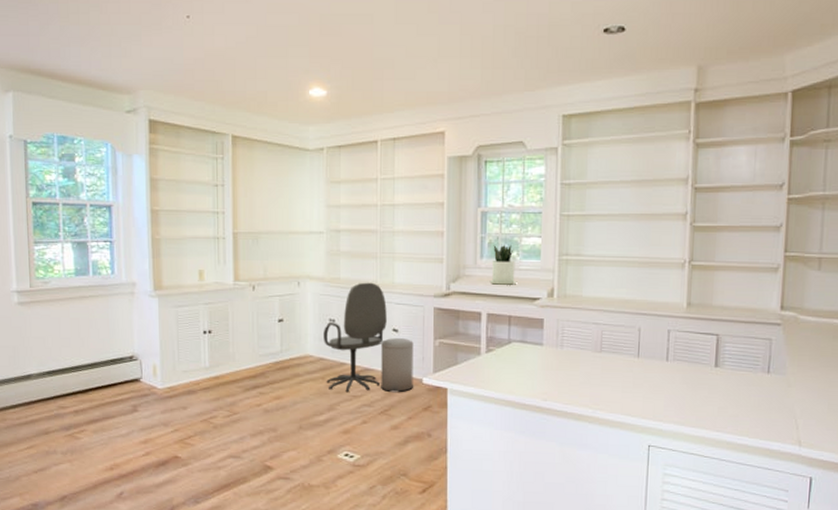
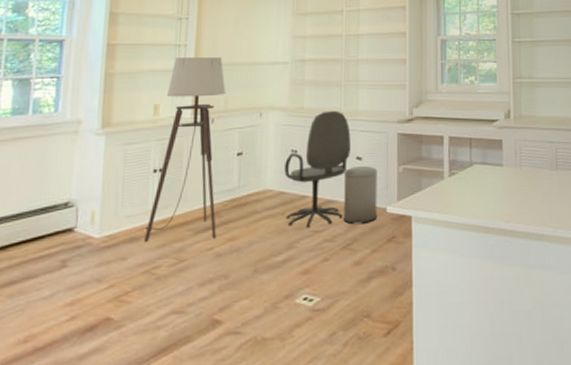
floor lamp: none [199,225,265,397] -> present [143,57,226,243]
planter: present [489,244,517,285] -> none [450,69,476,108]

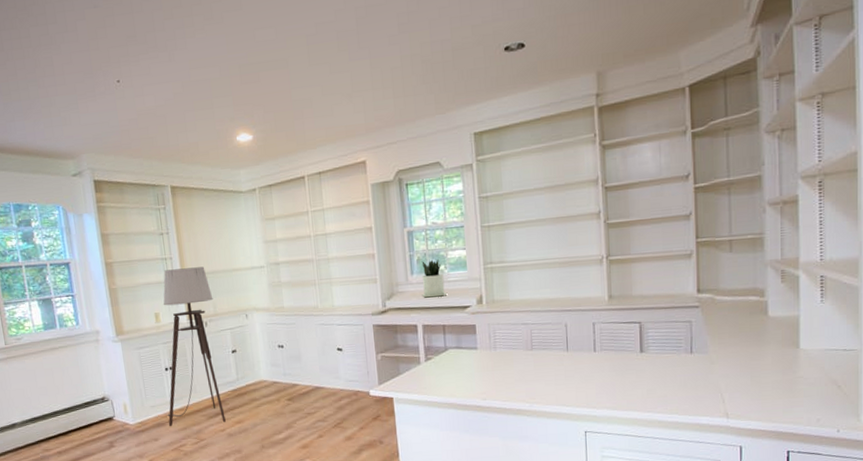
office chair: present [285,110,351,228] -> none [274,307,331,411]
pedal bin: present [344,165,377,225] -> none [328,355,362,407]
planter: none [450,69,476,108] -> present [421,258,448,298]

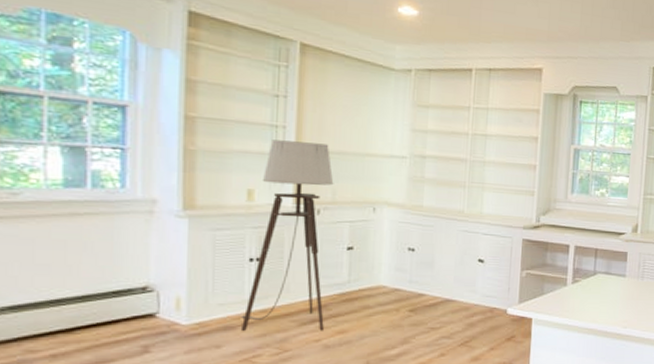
planter: present [421,258,448,298] -> none [579,181,605,220]

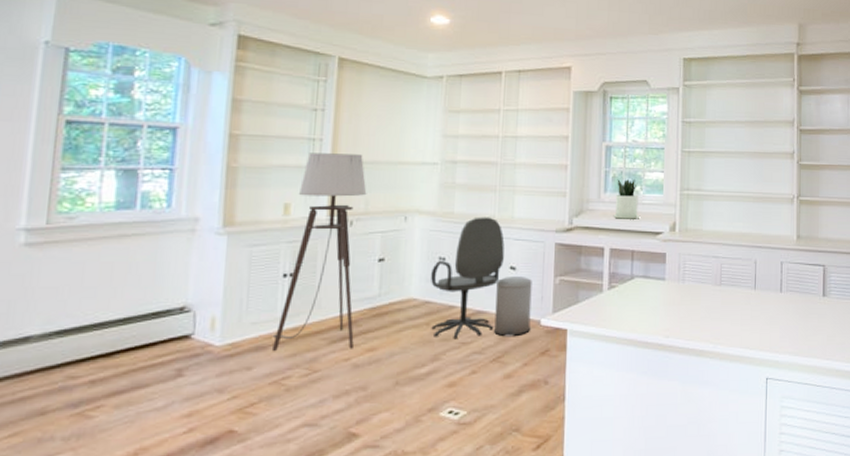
office chair: none [400,211,473,325] -> present [431,217,505,340]
pedal bin: none [462,268,500,324] -> present [494,275,532,337]
planter: none [579,181,605,220] -> present [613,178,641,219]

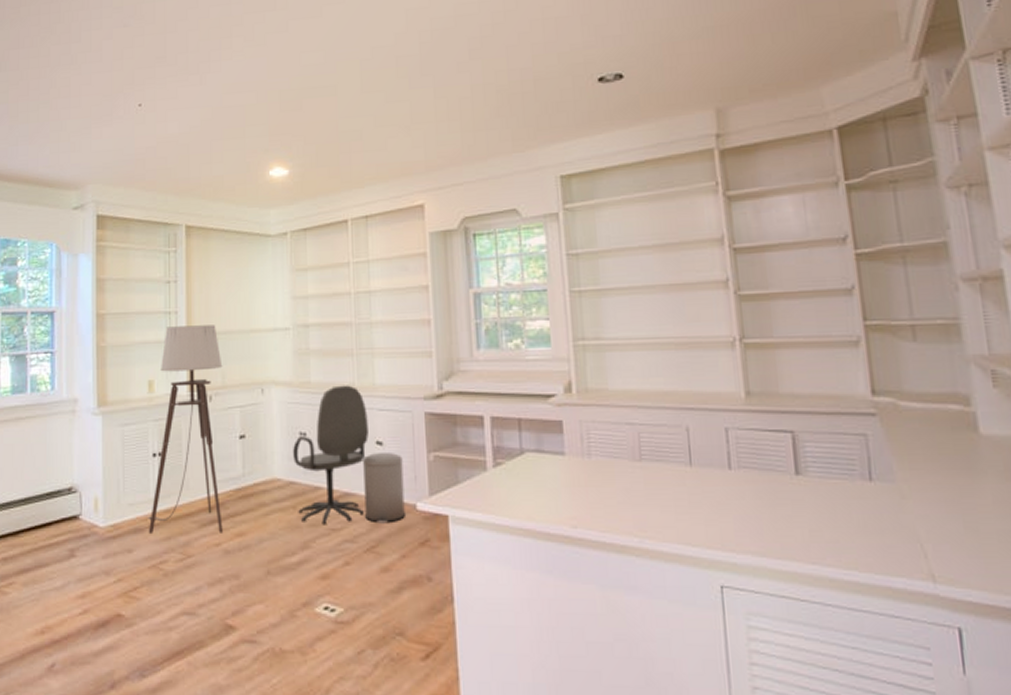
planter: present [613,178,641,219] -> none [490,330,525,381]

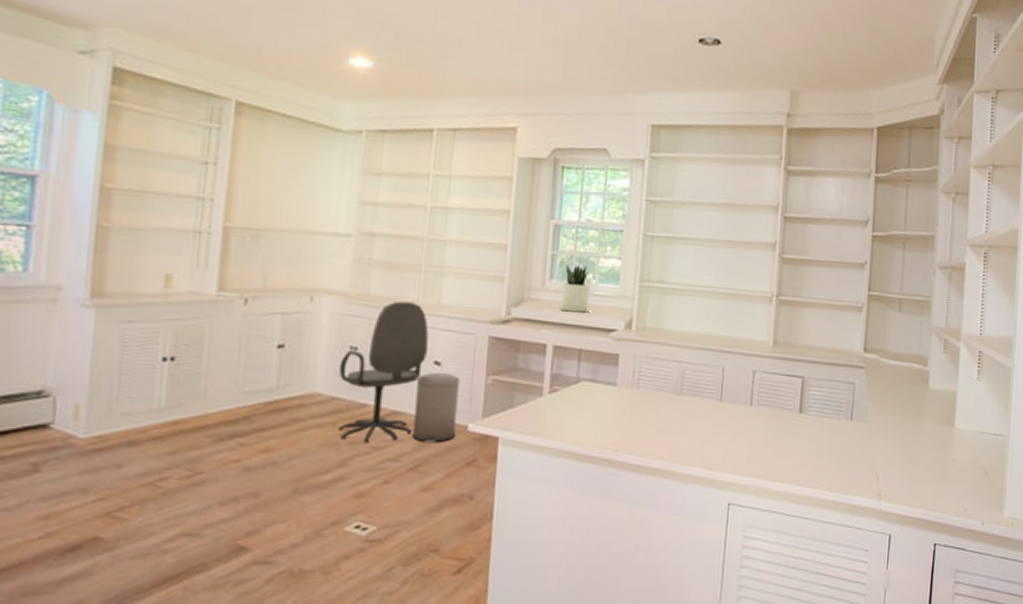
floor lamp: present [148,325,223,535] -> none [146,214,266,449]
planter: none [490,330,525,381] -> present [558,265,591,313]

